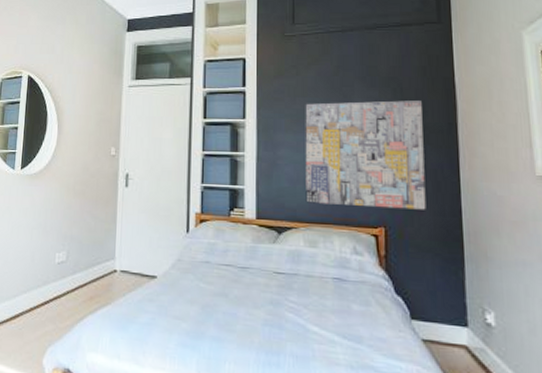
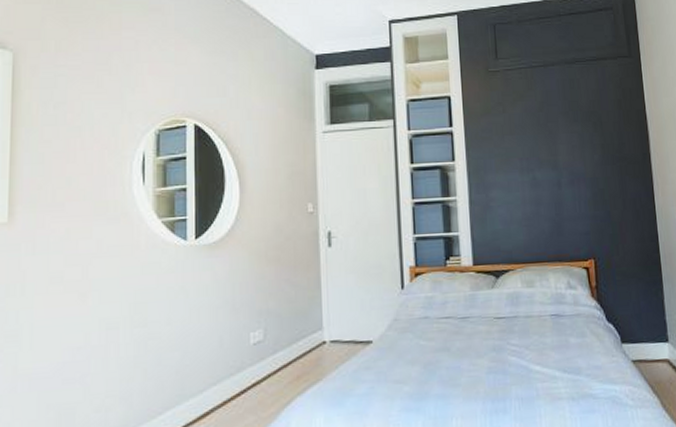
wall art: present [305,100,426,210] -> none [513,133,629,243]

